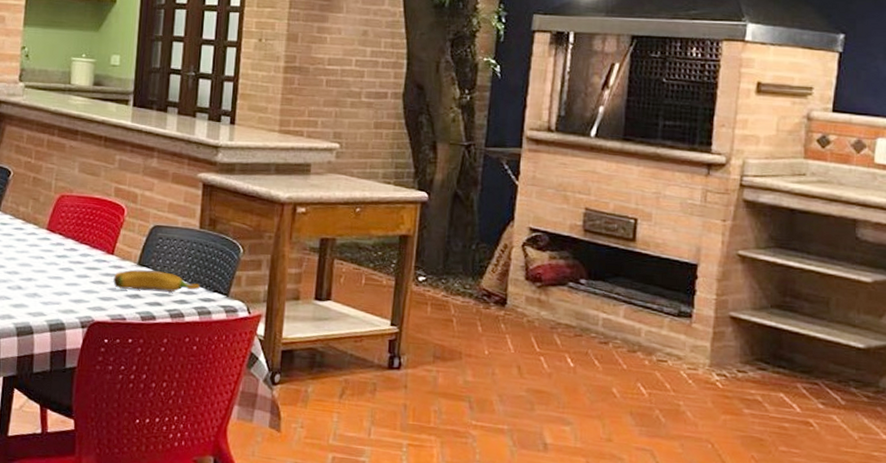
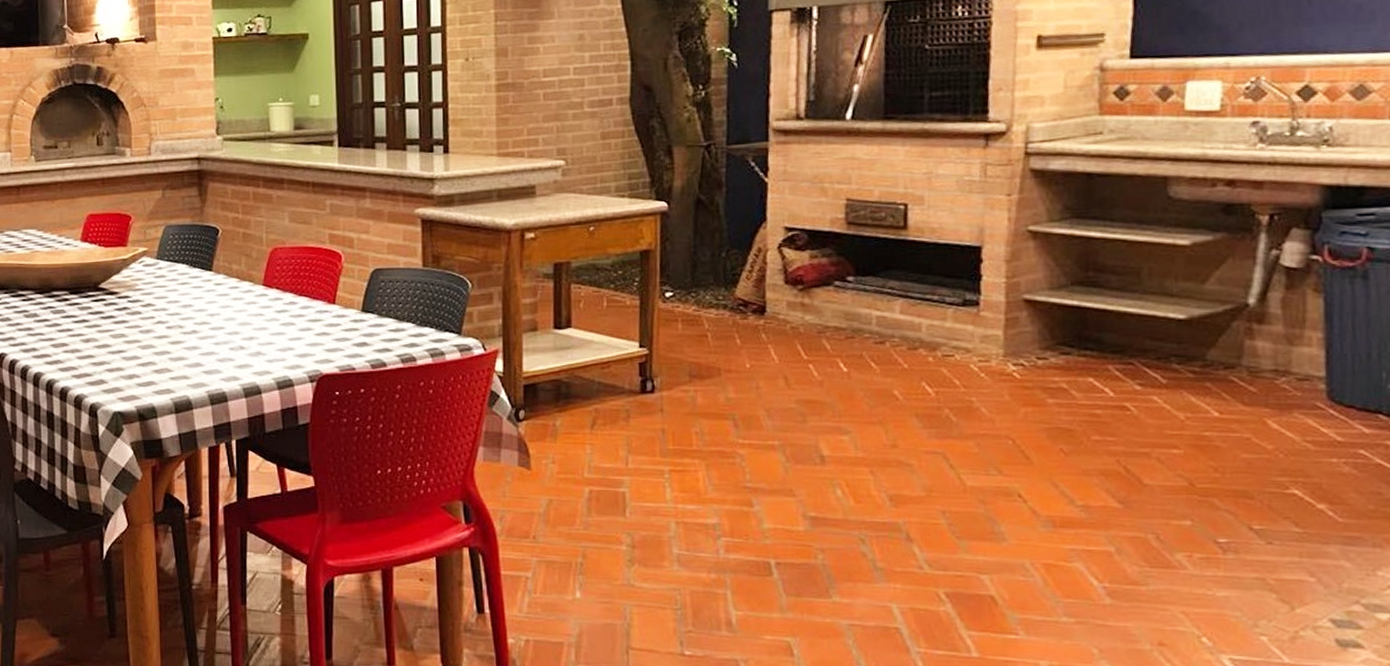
banana: present [113,269,201,292] -> none [338,316,431,338]

